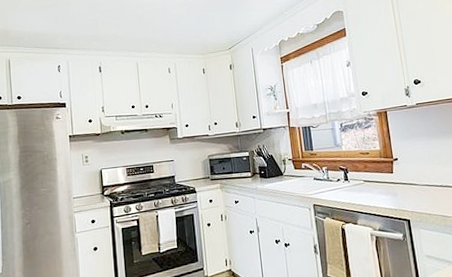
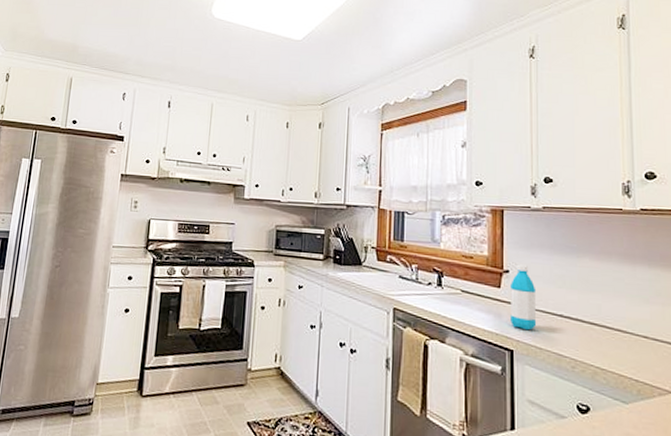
water bottle: none [400,151,425,203] -> present [511,264,537,331]

